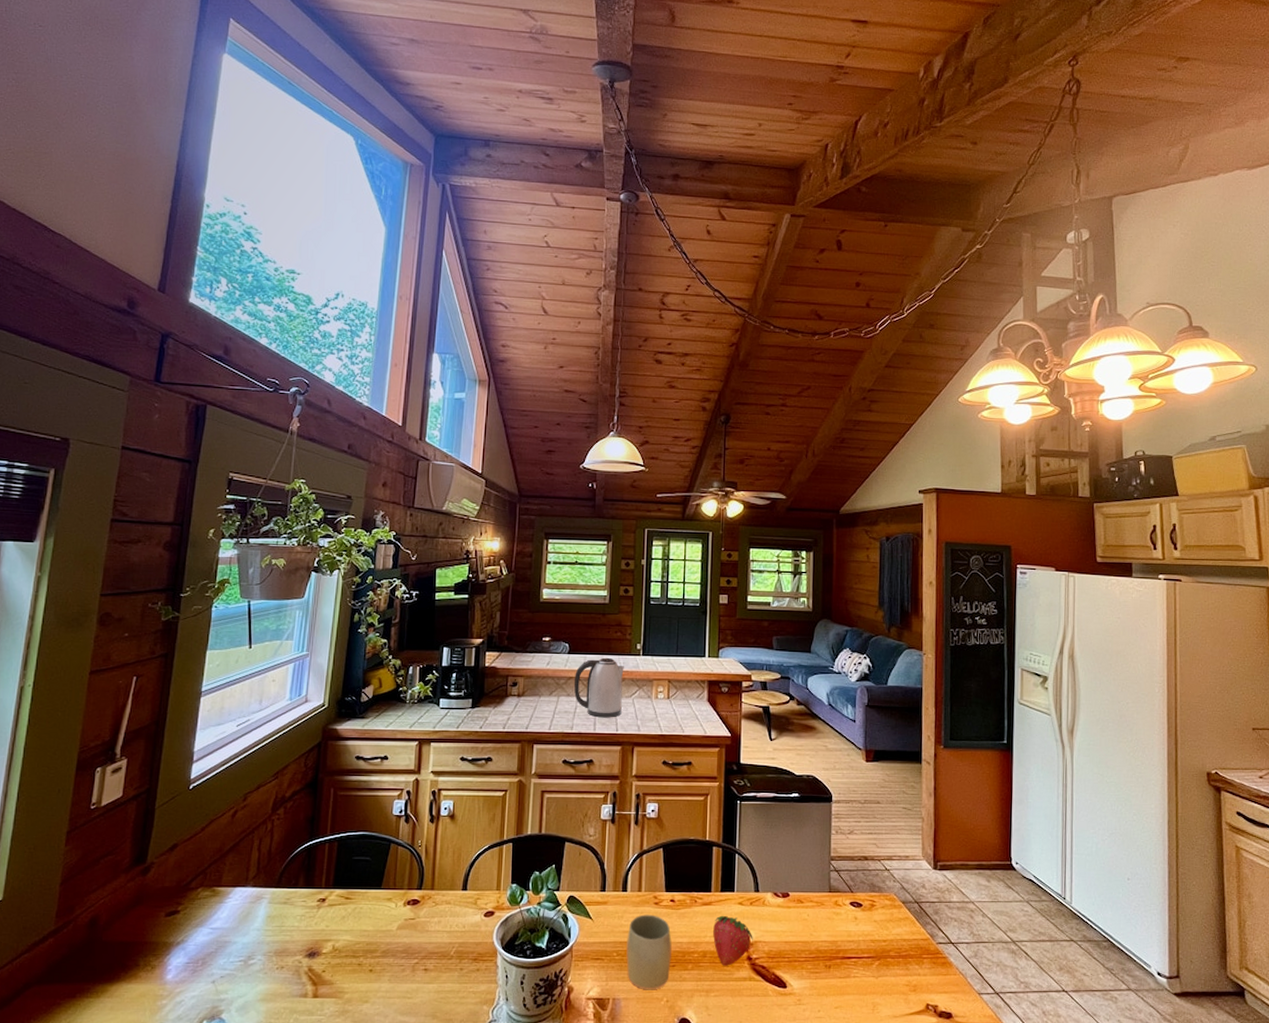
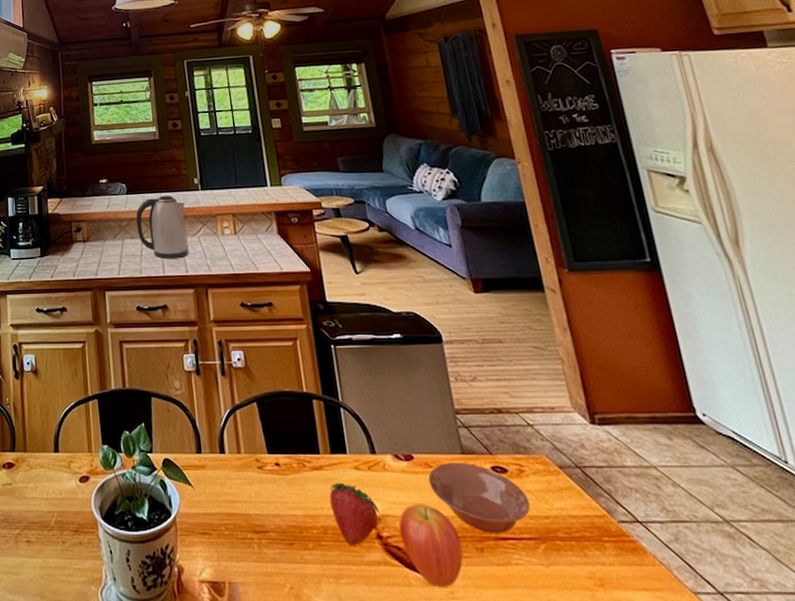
mug: present [626,914,672,990] -> none [233,481,289,574]
fruit: none [767,932,815,996] -> present [399,504,464,587]
bowl: none [798,899,874,954] -> present [428,463,530,533]

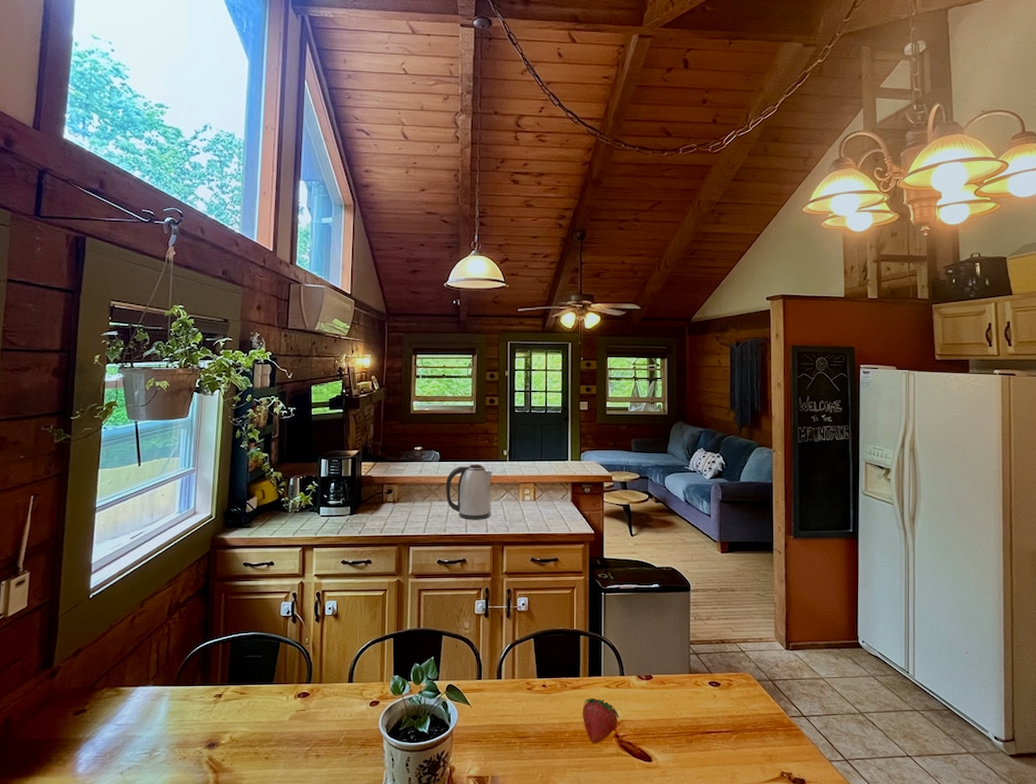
fruit: present [399,504,464,587] -> none [633,711,677,768]
bowl: present [428,463,530,533] -> none [661,680,731,729]

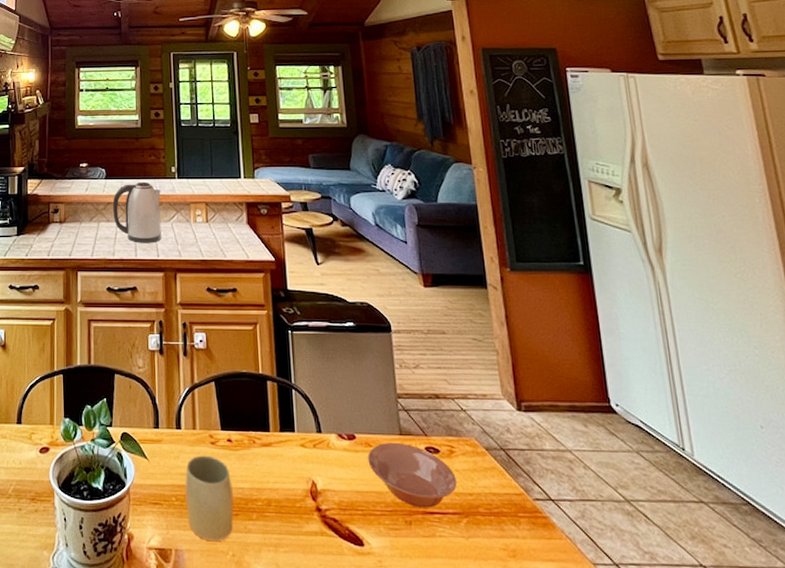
mug: none [503,699,544,768] -> present [185,455,234,542]
fruit: present [583,697,620,744] -> none [276,458,321,517]
bowl: none [661,680,731,729] -> present [368,443,457,508]

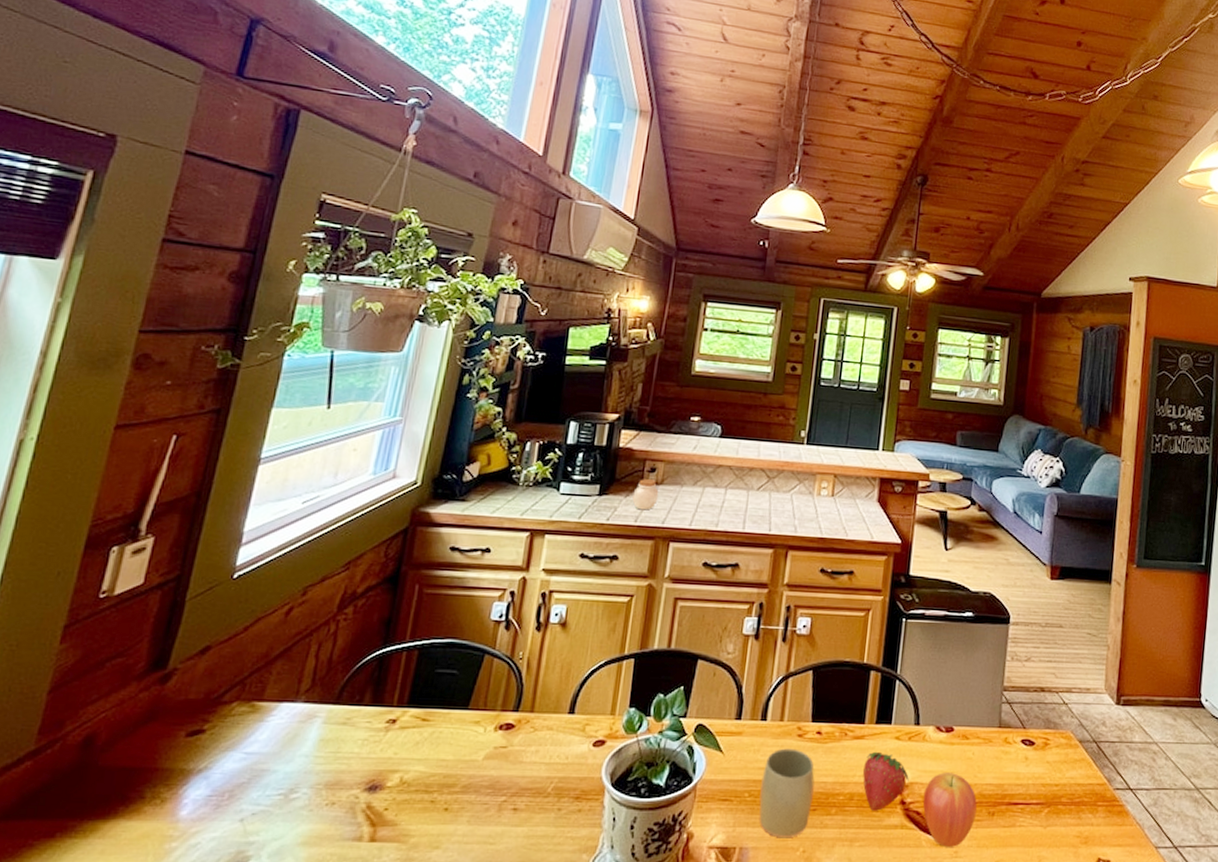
jar: none [43,219,64,246] -> present [632,479,659,511]
kettle: present [113,181,161,243] -> none [723,444,784,516]
fruit: none [276,458,321,517] -> present [863,751,909,811]
fruit: none [337,480,393,556] -> present [922,772,977,847]
bowl: present [368,443,457,508] -> none [962,735,1046,799]

